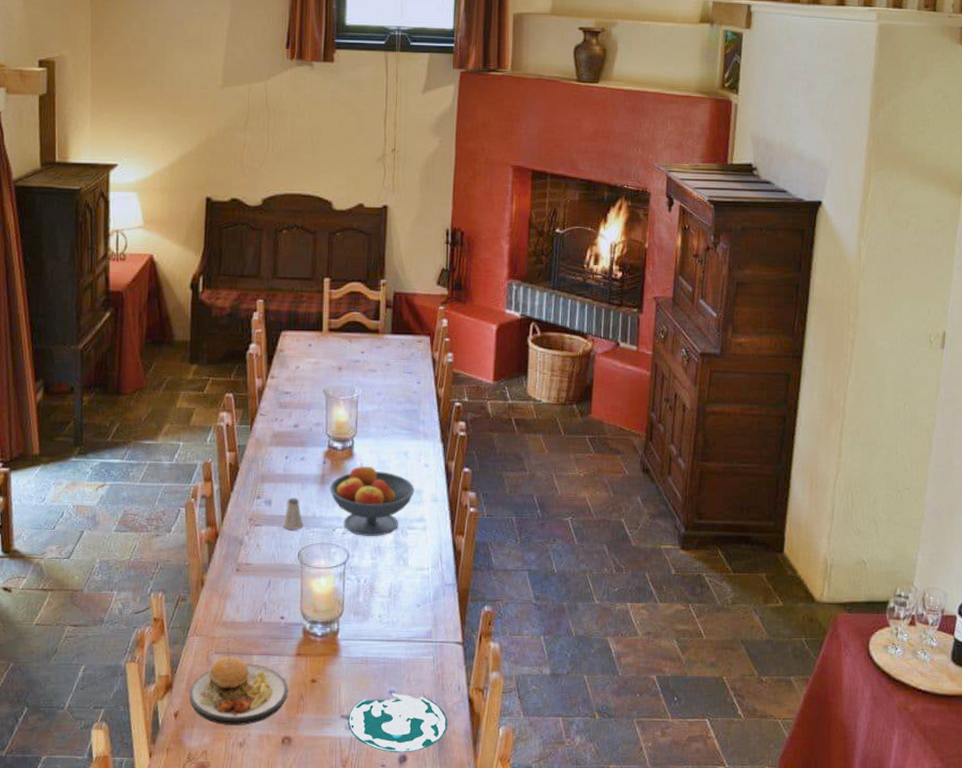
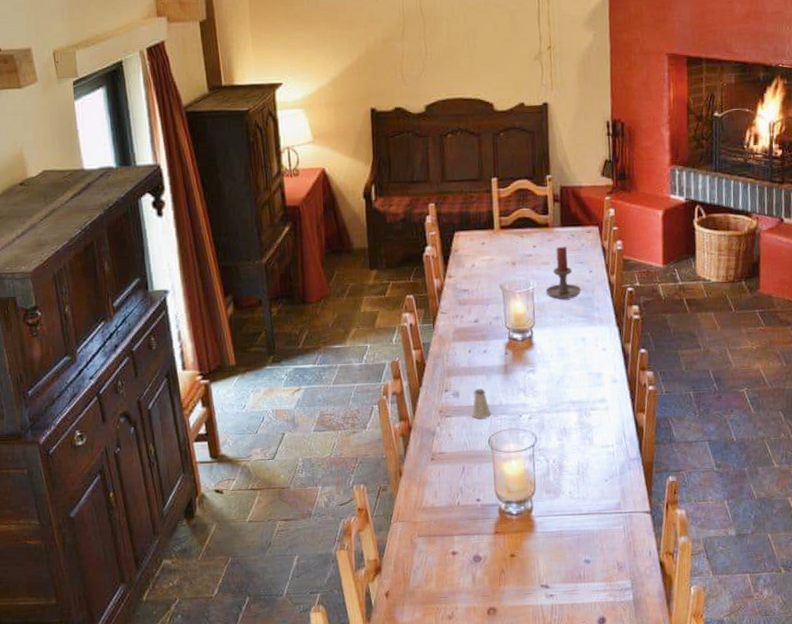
plate: present [189,648,288,726] -> none [397,531,490,601]
fruit bowl: present [330,463,415,536] -> none [513,352,595,419]
plate: present [347,693,448,752] -> none [547,562,642,616]
candle holder: none [370,354,408,409] -> present [545,246,582,299]

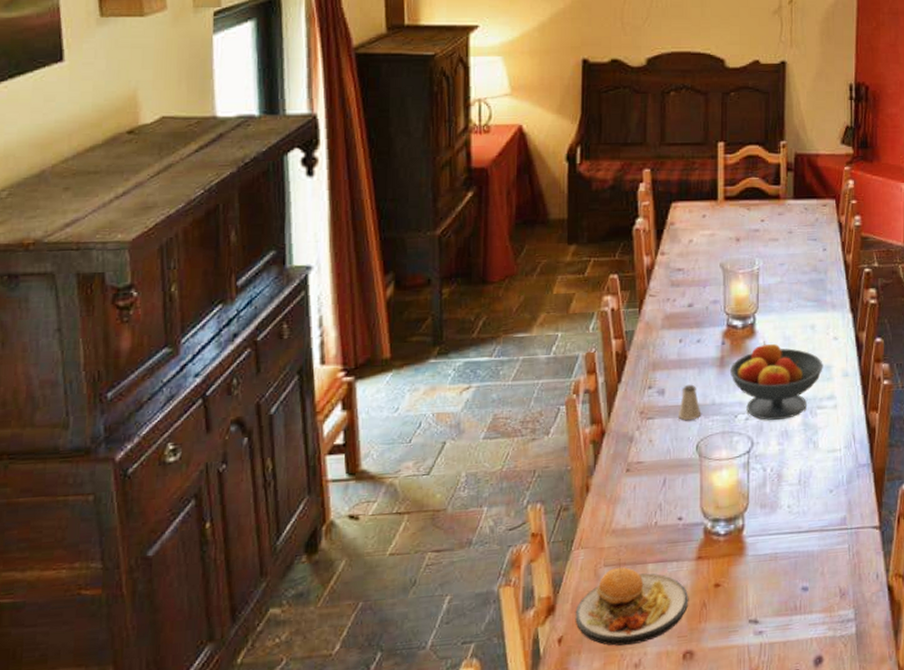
plate: none [397,531,490,601] -> present [575,559,689,646]
fruit bowl: none [513,352,595,419] -> present [730,341,823,420]
candle holder: present [545,246,582,299] -> none [772,221,813,280]

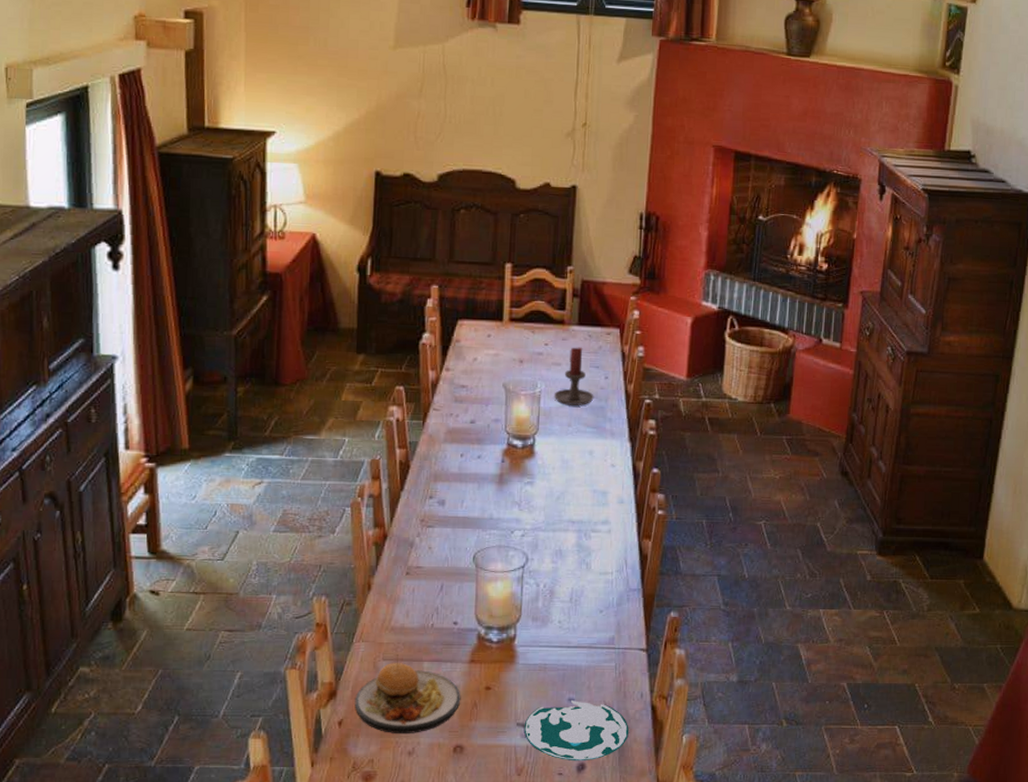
saltshaker: present [677,384,701,421] -> none [456,498,479,532]
fruit bowl: present [730,341,823,420] -> none [509,462,600,539]
plate: none [756,589,866,655] -> present [523,700,629,760]
candle holder: none [772,221,813,280] -> present [554,347,594,405]

